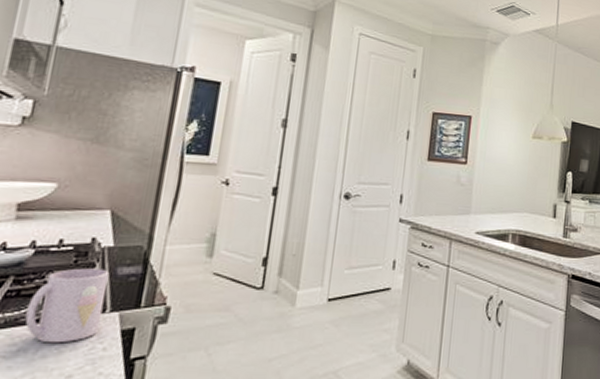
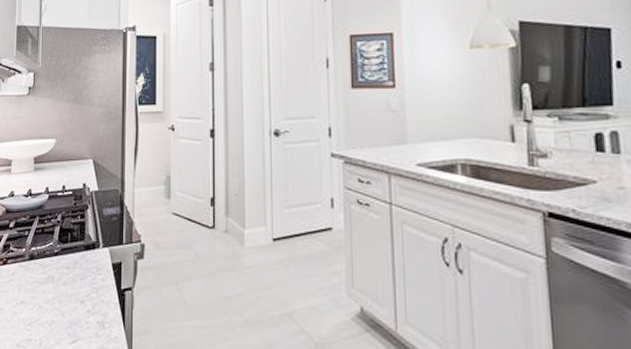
mug: present [25,268,110,344] -> none [49,209,98,273]

